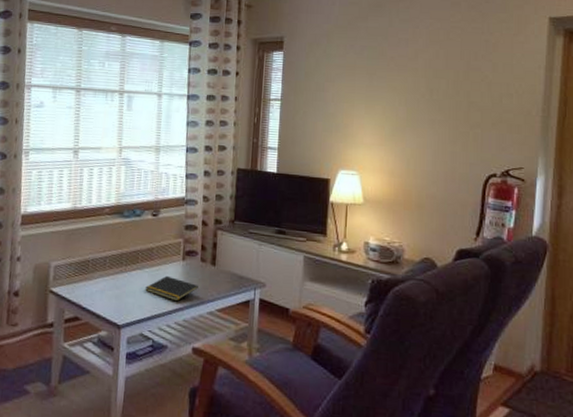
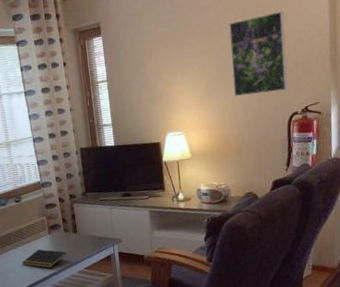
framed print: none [423,58,492,147] -> present [229,10,288,97]

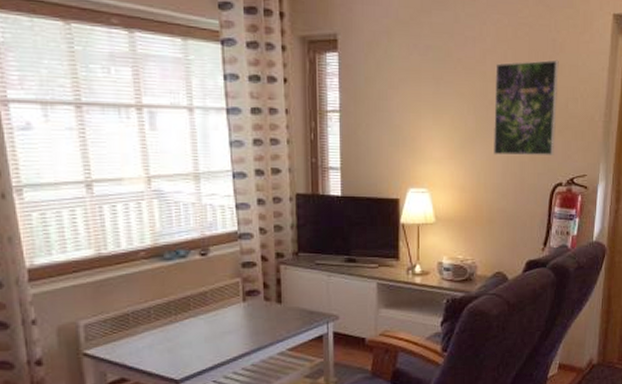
notepad: present [22,249,66,269] -> none [203,320,265,347]

